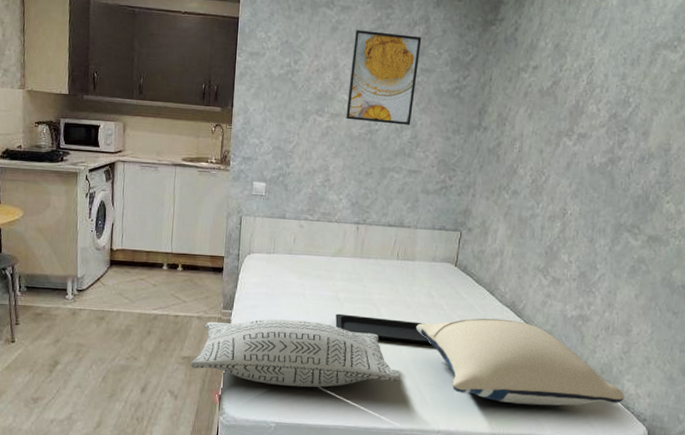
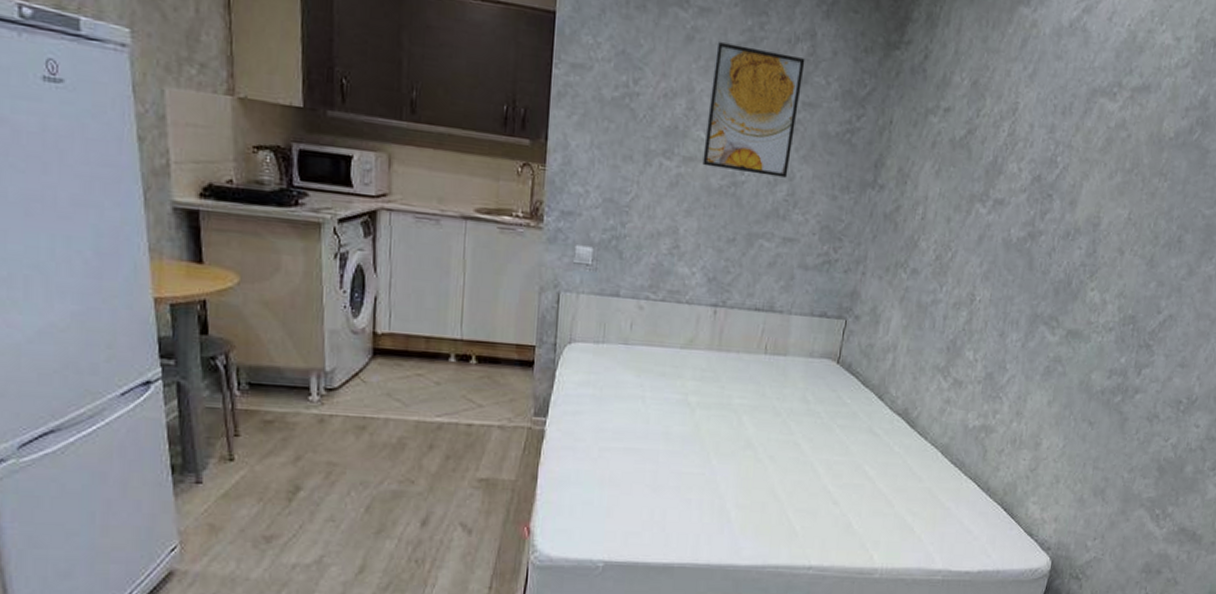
pillow: present [190,319,400,388] -> none [489,429,765,517]
serving tray: present [335,313,432,345] -> none [683,422,805,462]
pillow: present [416,318,625,406] -> none [786,428,1029,535]

